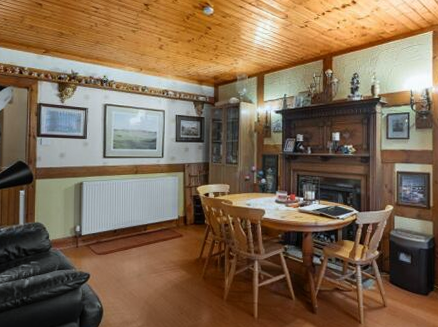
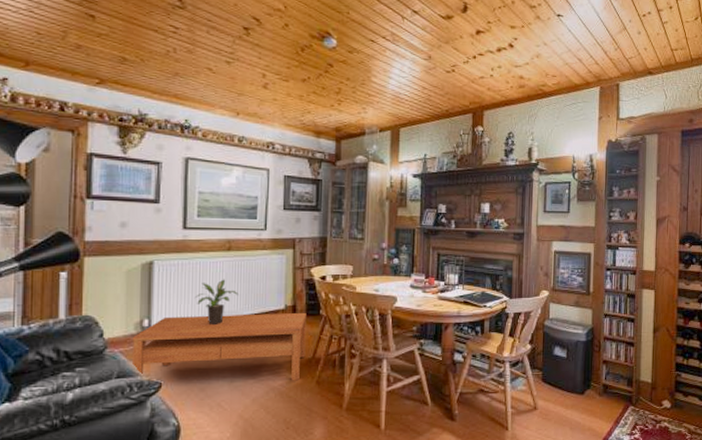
coffee table: none [69,222,195,276] -> present [133,312,307,381]
potted plant: none [113,195,143,231] -> present [196,279,238,326]

